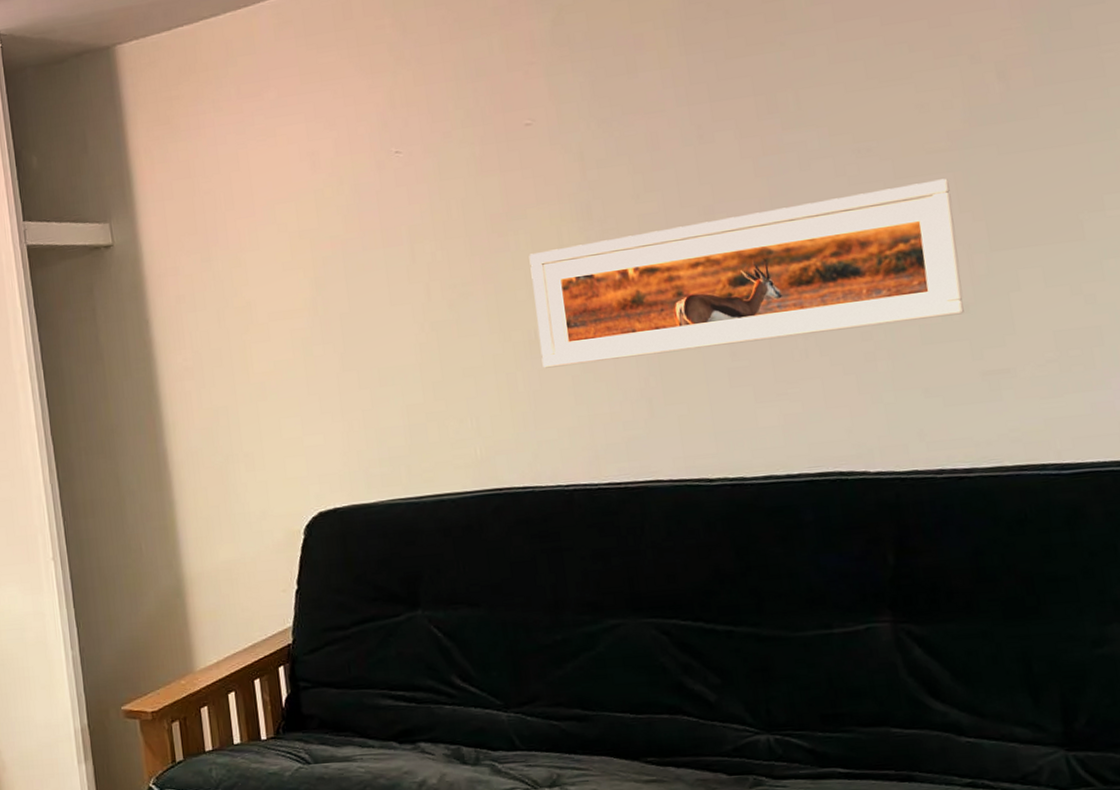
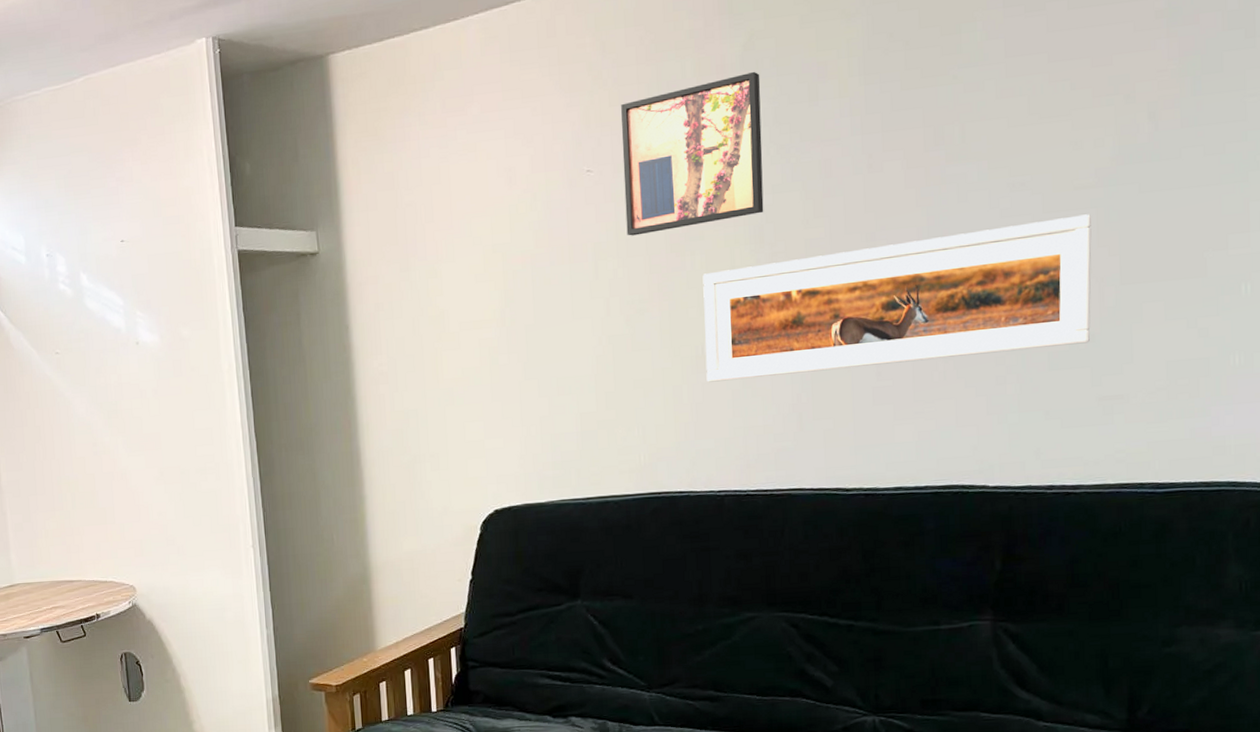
wall art: none [427,45,590,218] -> present [621,71,764,236]

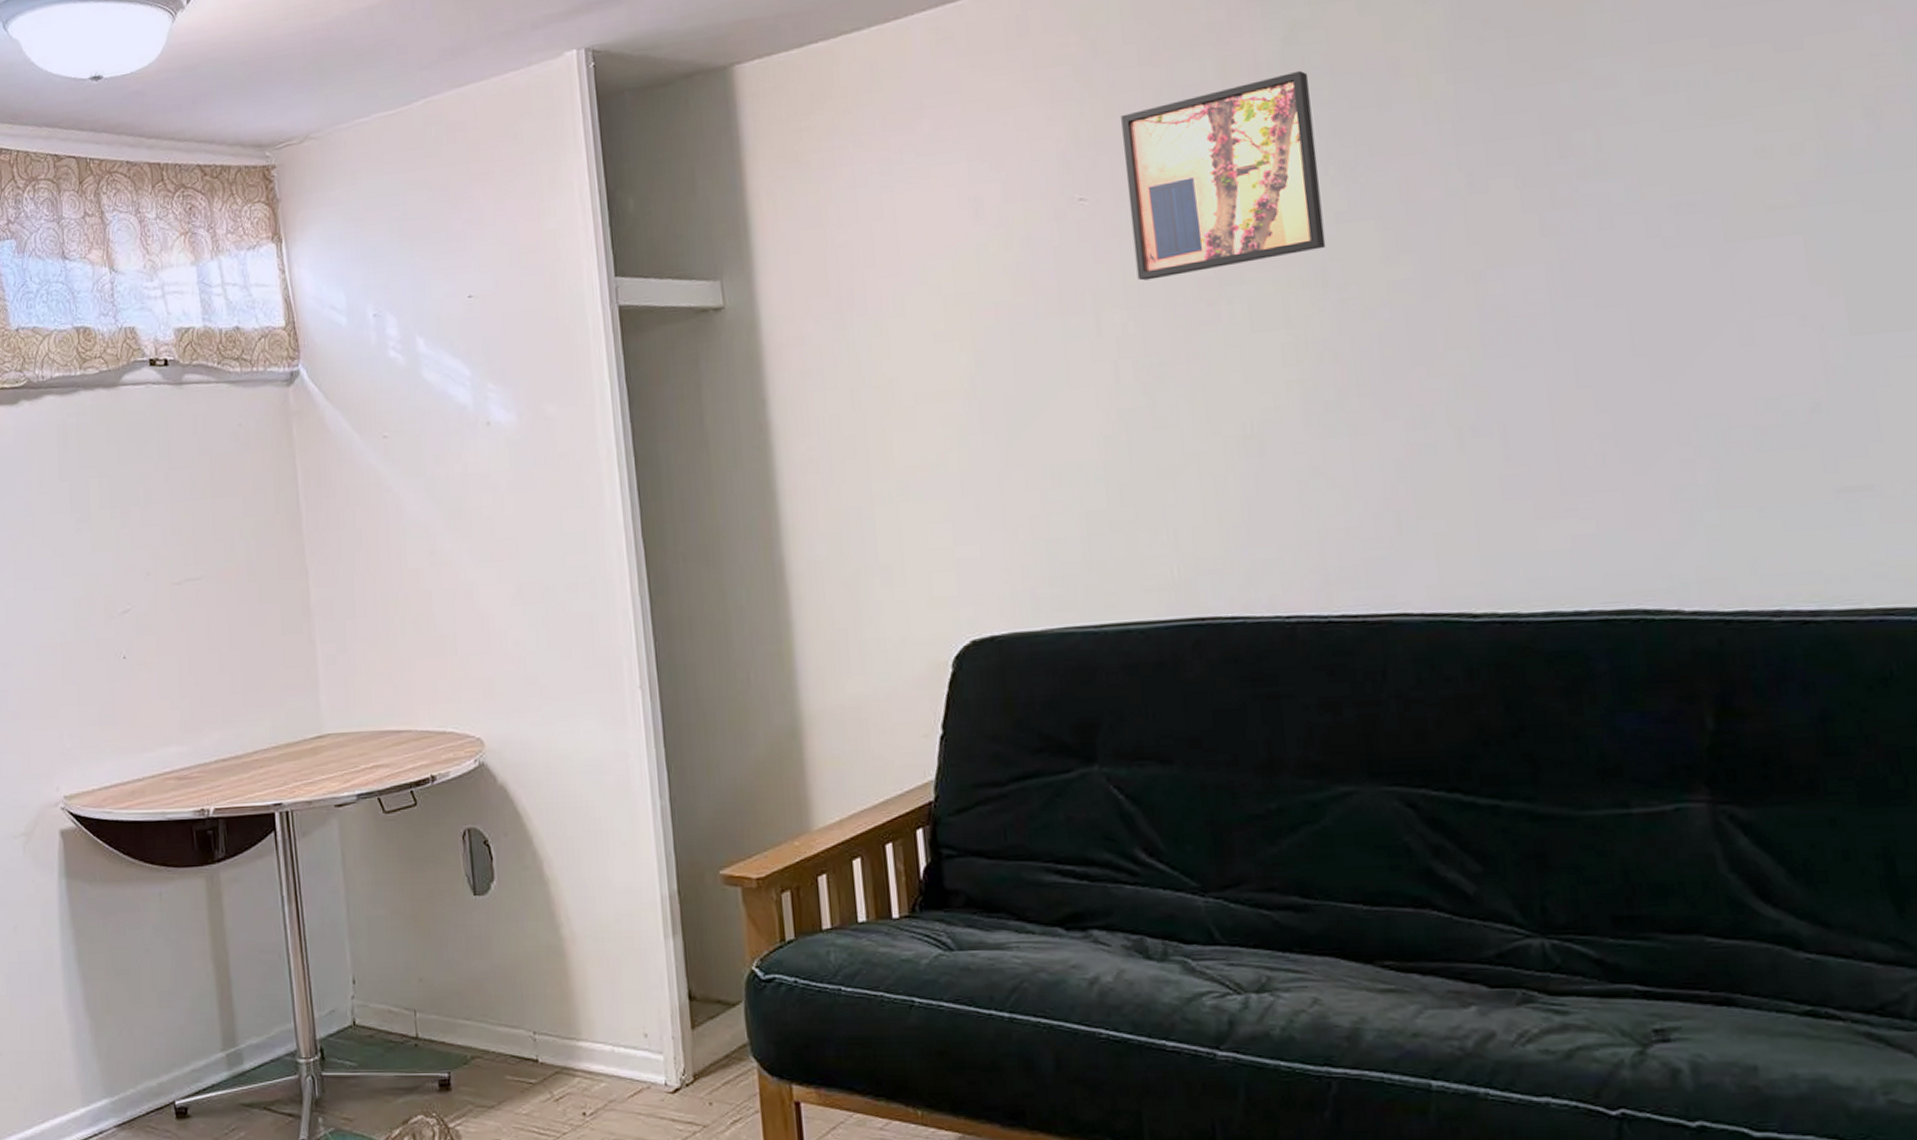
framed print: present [702,214,1092,382] -> none [1246,242,1814,470]

